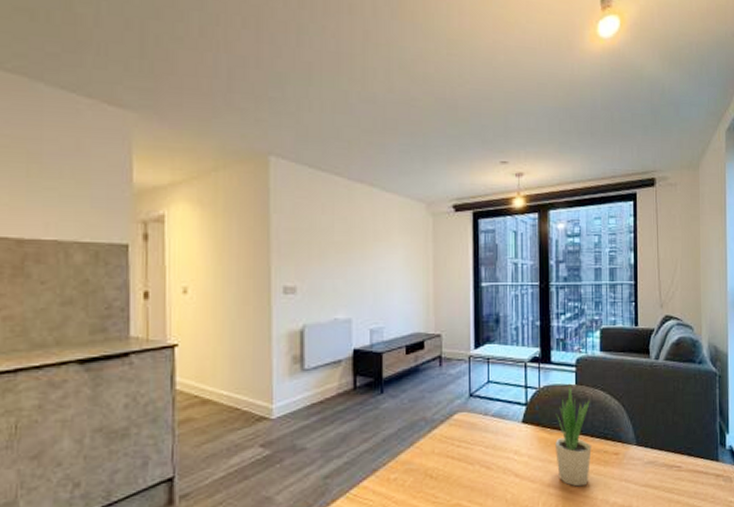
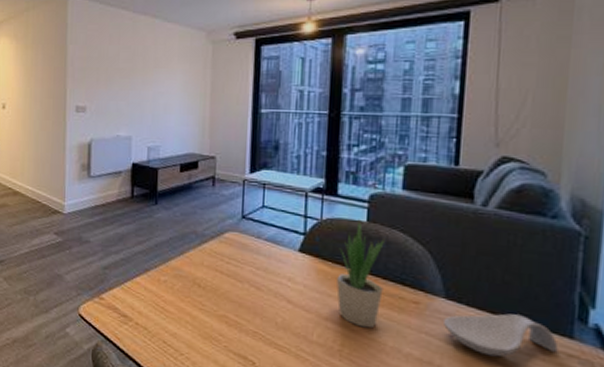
spoon rest: none [637,449,711,490] -> present [444,313,559,357]

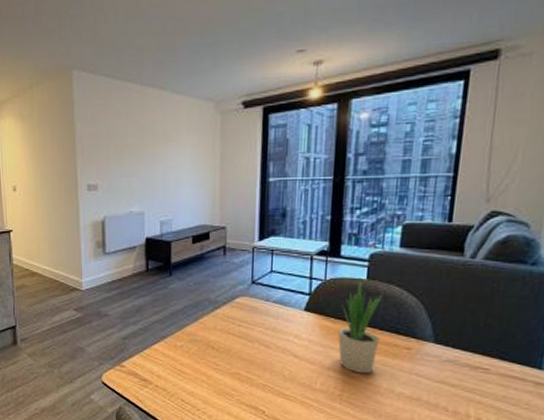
spoon rest: present [444,313,559,357] -> none [432,352,529,390]

